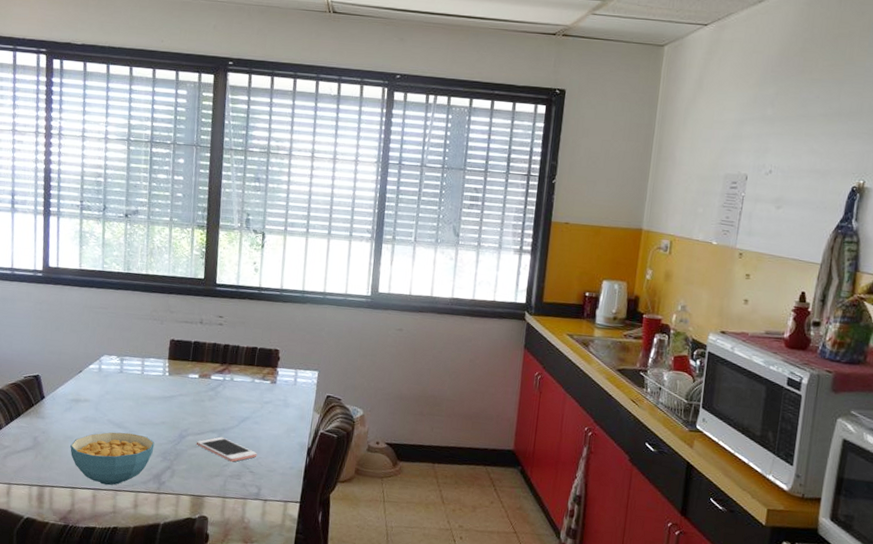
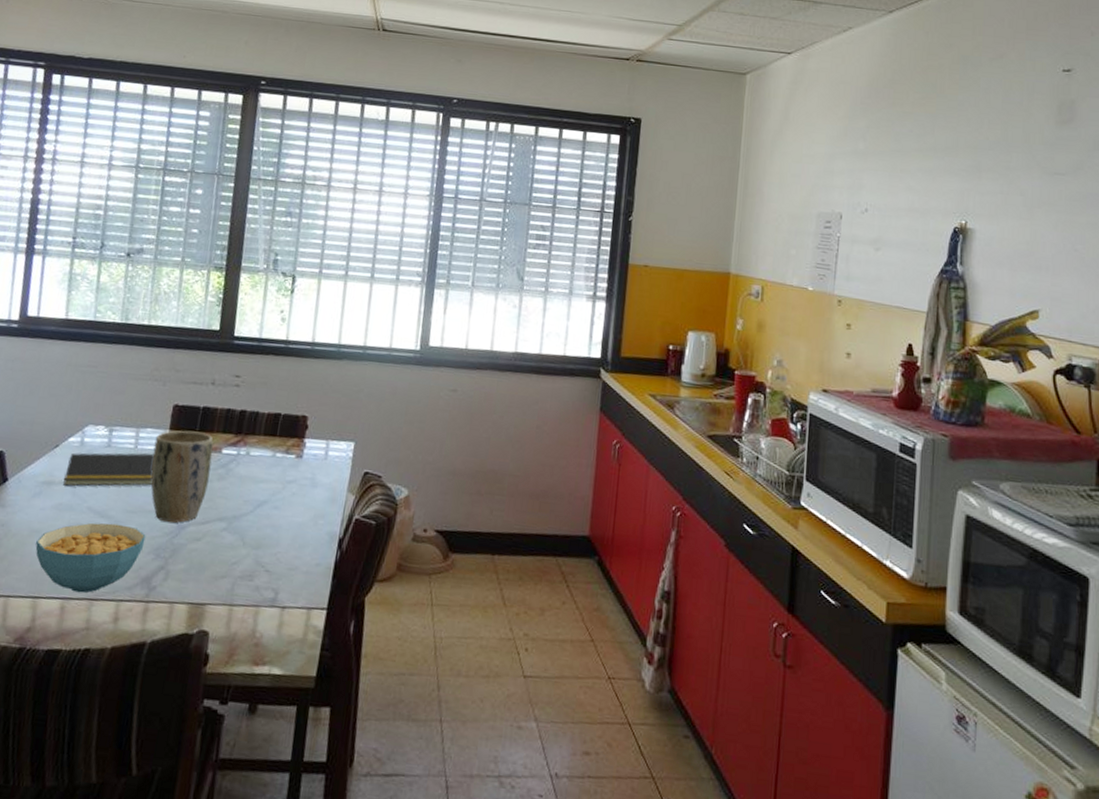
notepad: none [87,377,158,404] -> present [63,452,155,486]
plant pot: none [155,360,204,433] -> present [150,430,213,523]
cell phone: present [196,436,257,462] -> none [198,526,276,559]

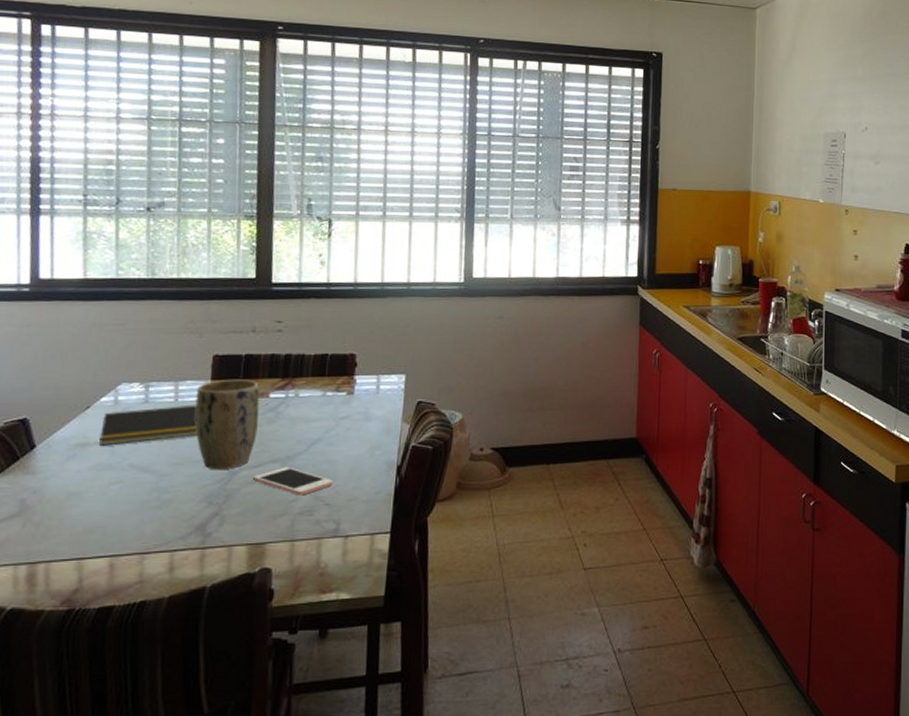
cereal bowl: present [35,522,146,593] -> none [75,477,196,549]
cell phone: none [198,526,276,559] -> present [252,466,334,496]

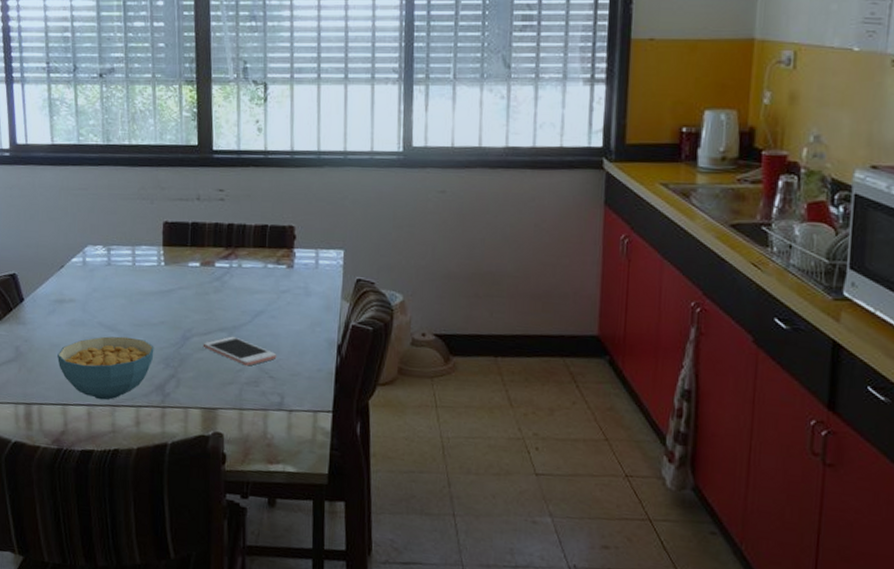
cereal bowl: none [75,477,196,549] -> present [57,336,154,400]
notepad: present [98,405,198,446] -> none [72,269,153,304]
plant pot: present [195,379,260,469] -> none [150,246,206,334]

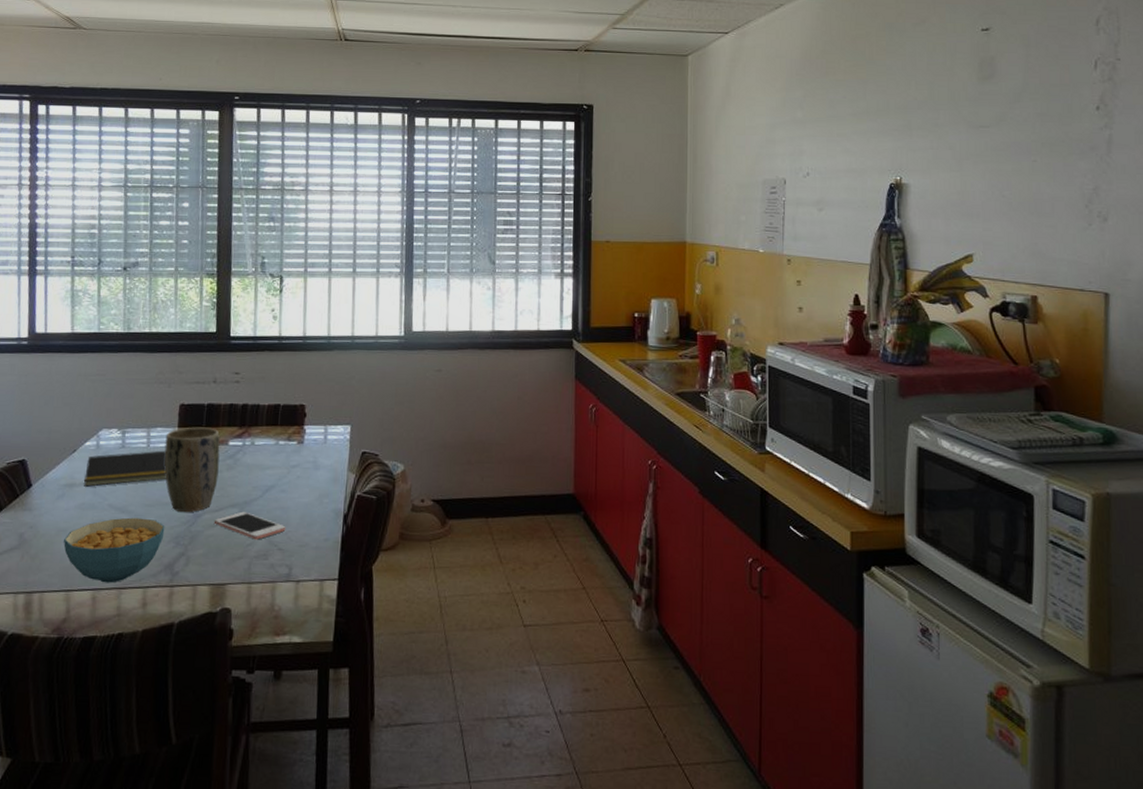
notepad: none [72,269,153,304] -> present [83,450,167,487]
plant pot: none [150,246,206,334] -> present [164,427,220,512]

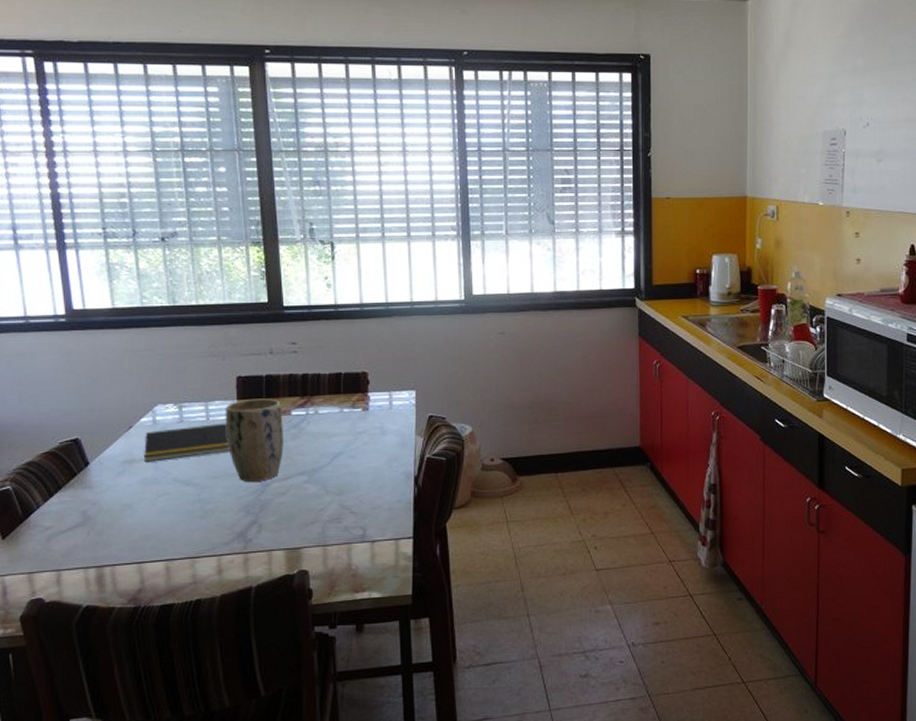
cereal bowl: present [63,517,165,583] -> none [130,489,234,554]
cell phone: present [214,511,286,540] -> none [283,478,357,505]

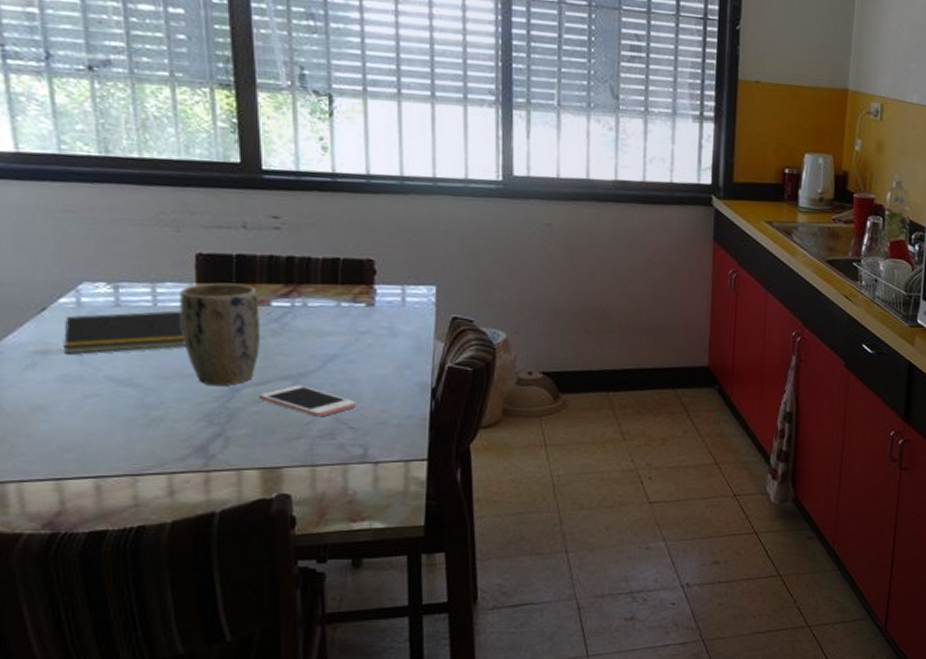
cell phone: none [283,478,357,505] -> present [258,385,357,417]

